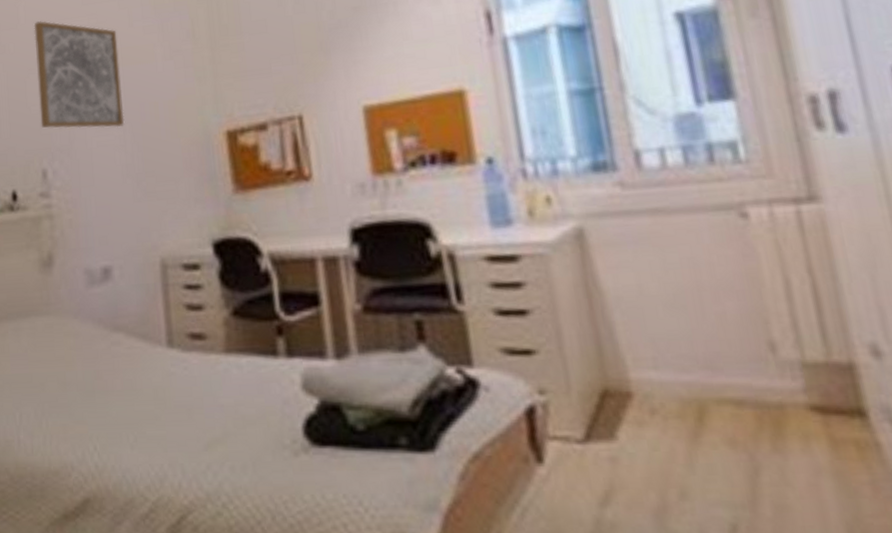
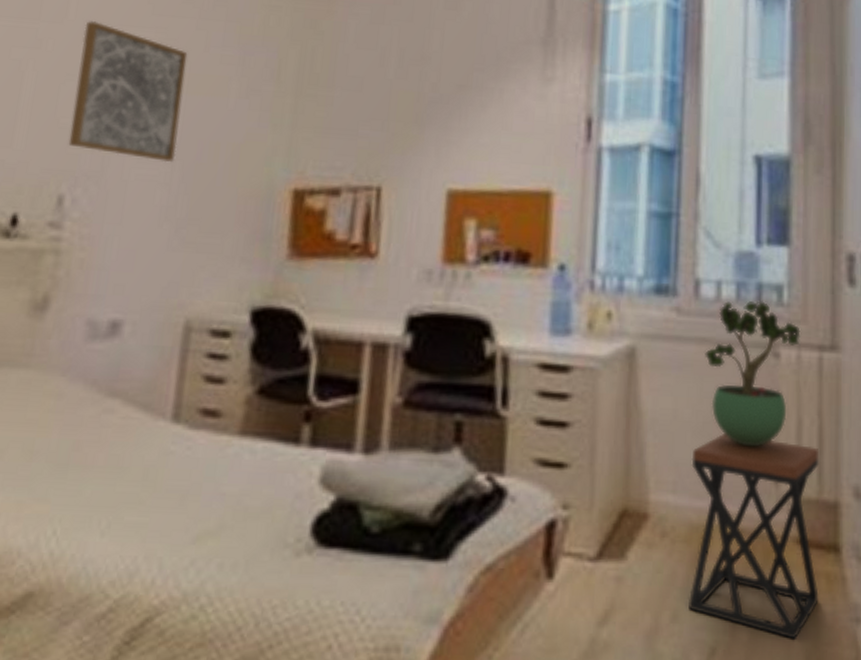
potted plant: none [660,161,771,314] -> present [705,301,801,447]
stool: none [668,302,851,512] -> present [689,432,820,639]

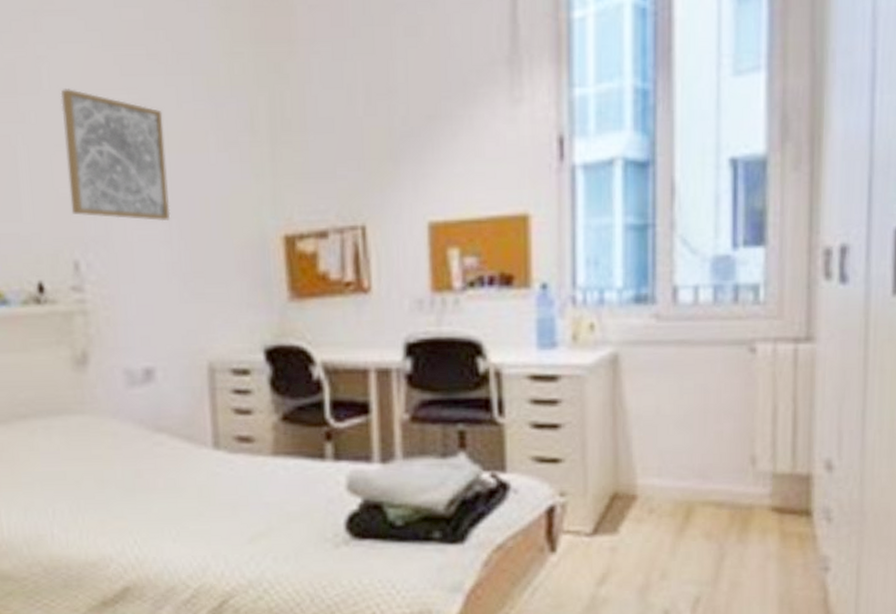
stool: present [689,432,820,639] -> none [674,422,794,587]
potted plant: present [705,301,801,447] -> none [684,301,776,433]

